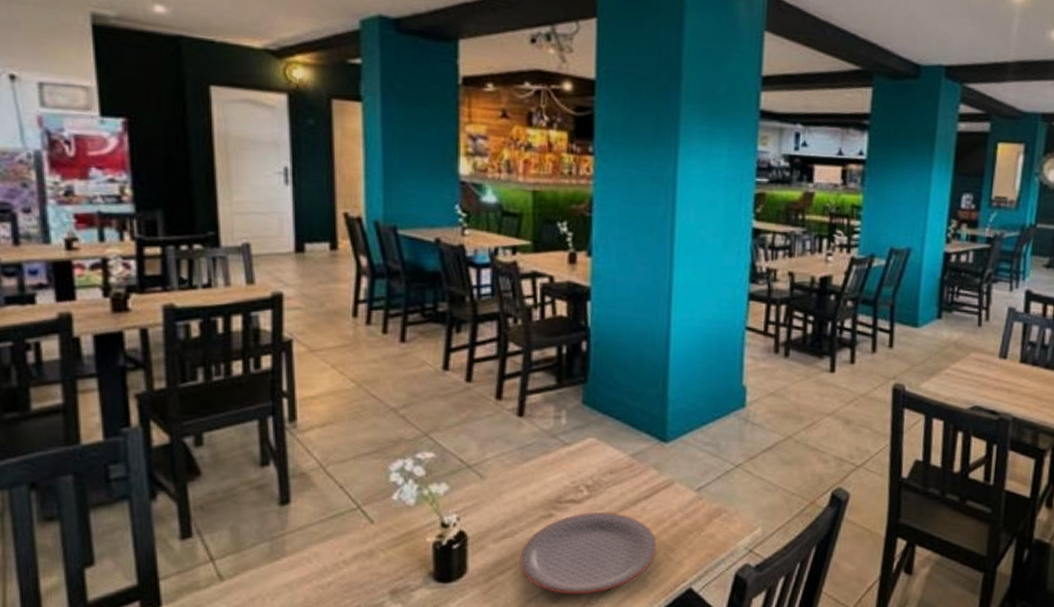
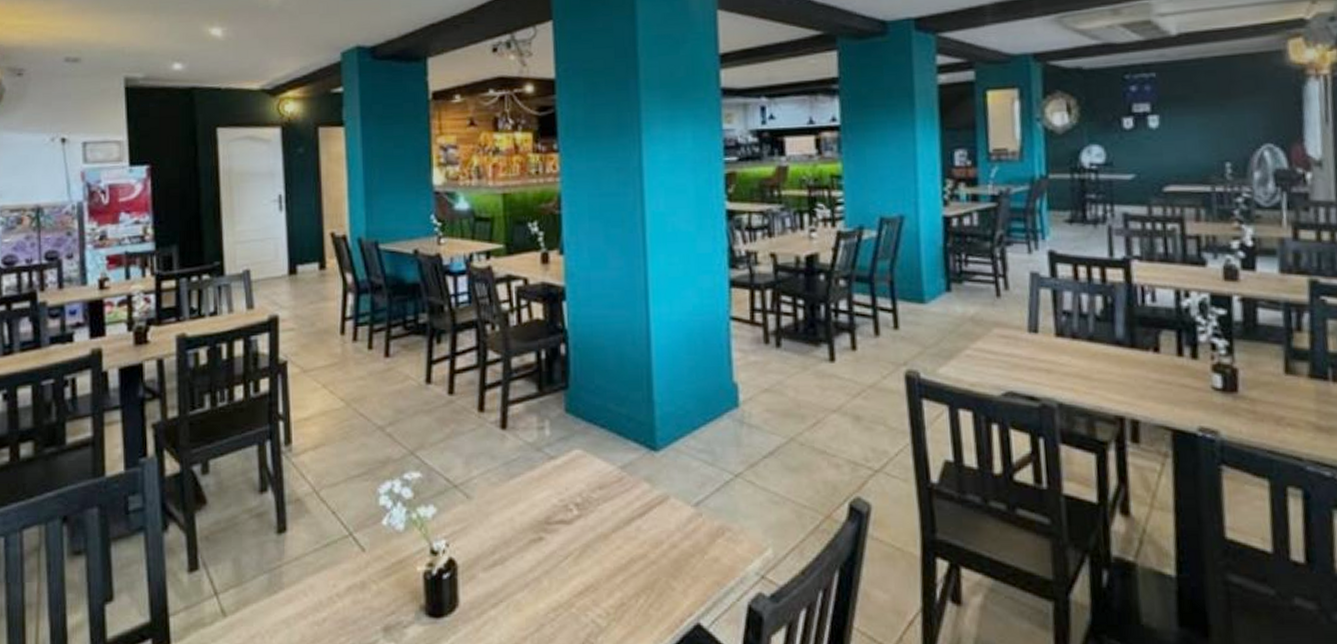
plate: present [520,511,657,595] -> none [512,533,657,632]

